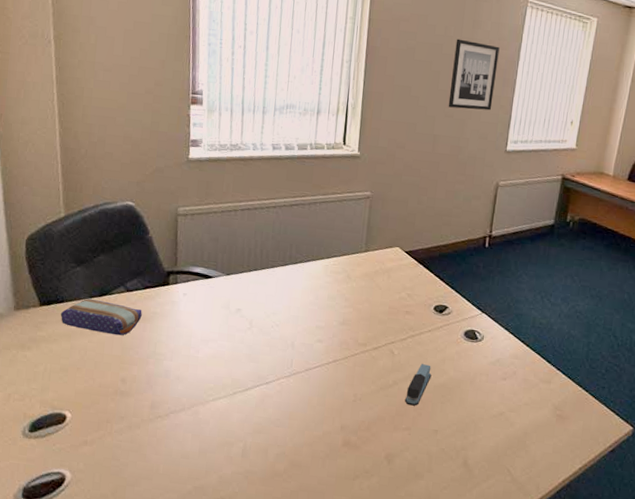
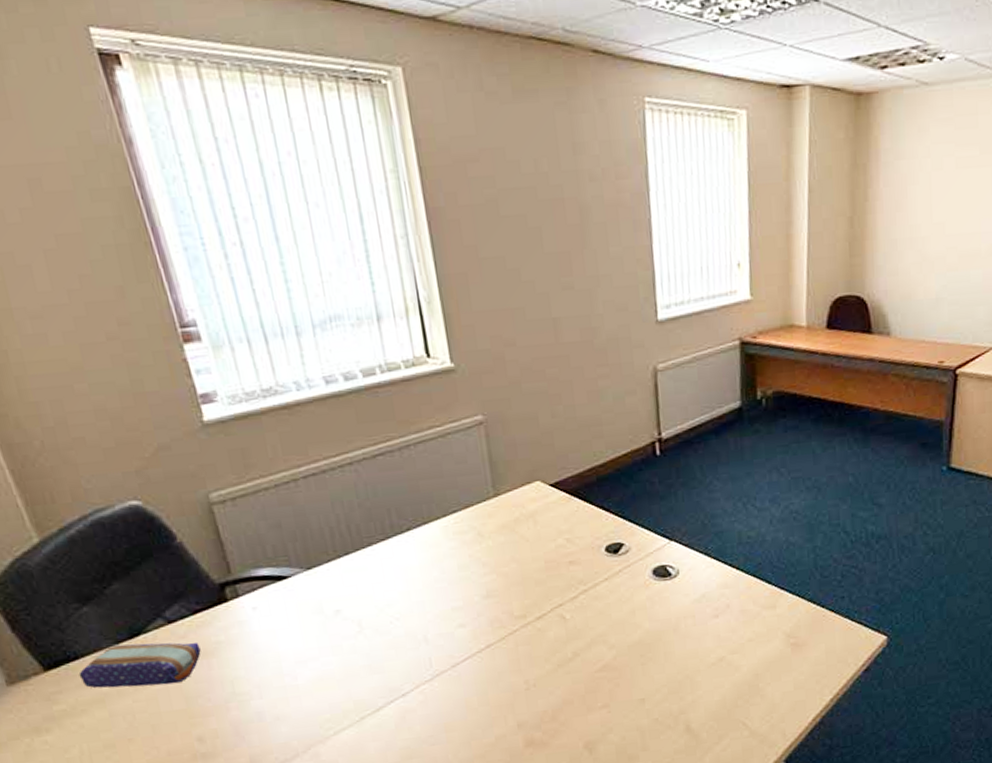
stapler: present [404,364,432,406] -> none [593,622,622,678]
wall art: present [448,38,500,111] -> none [553,174,625,276]

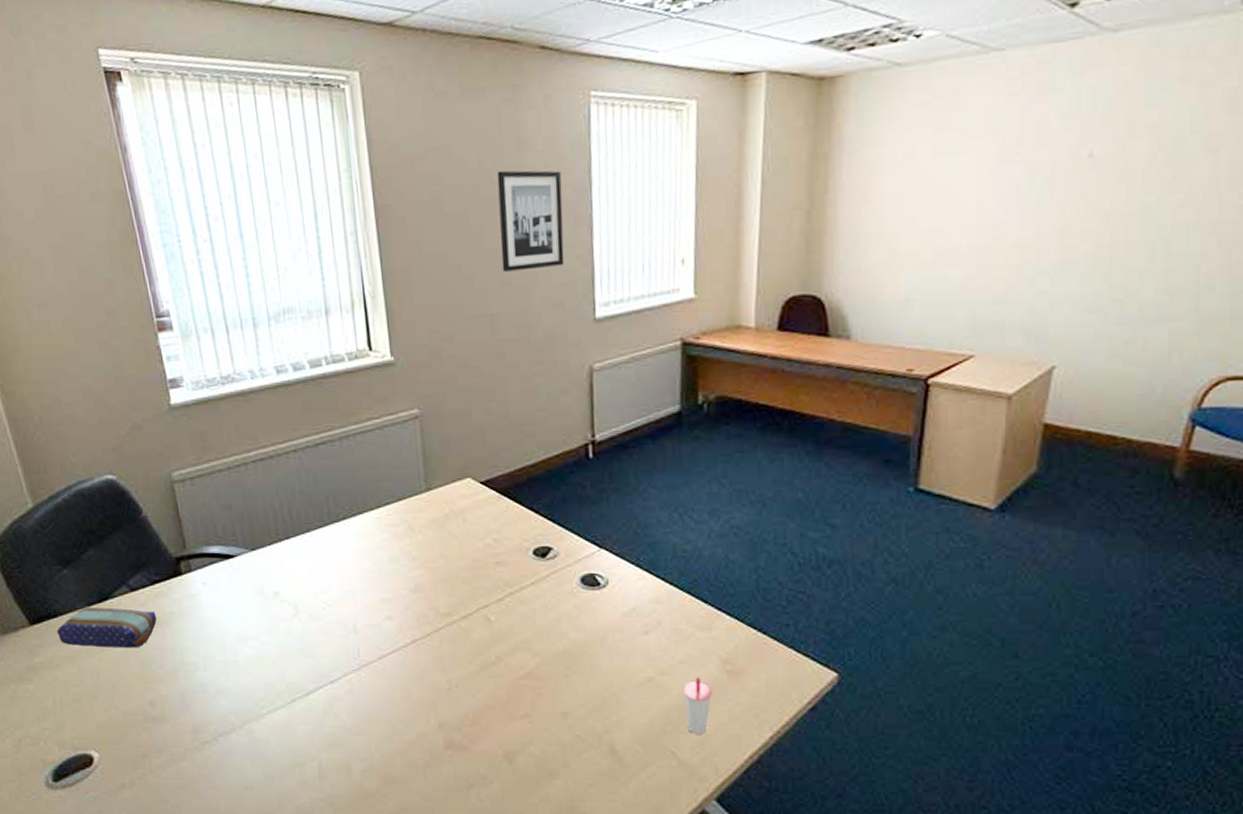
wall art: none [553,174,625,276] -> present [497,170,565,272]
cup: none [752,652,779,705] -> present [683,677,713,734]

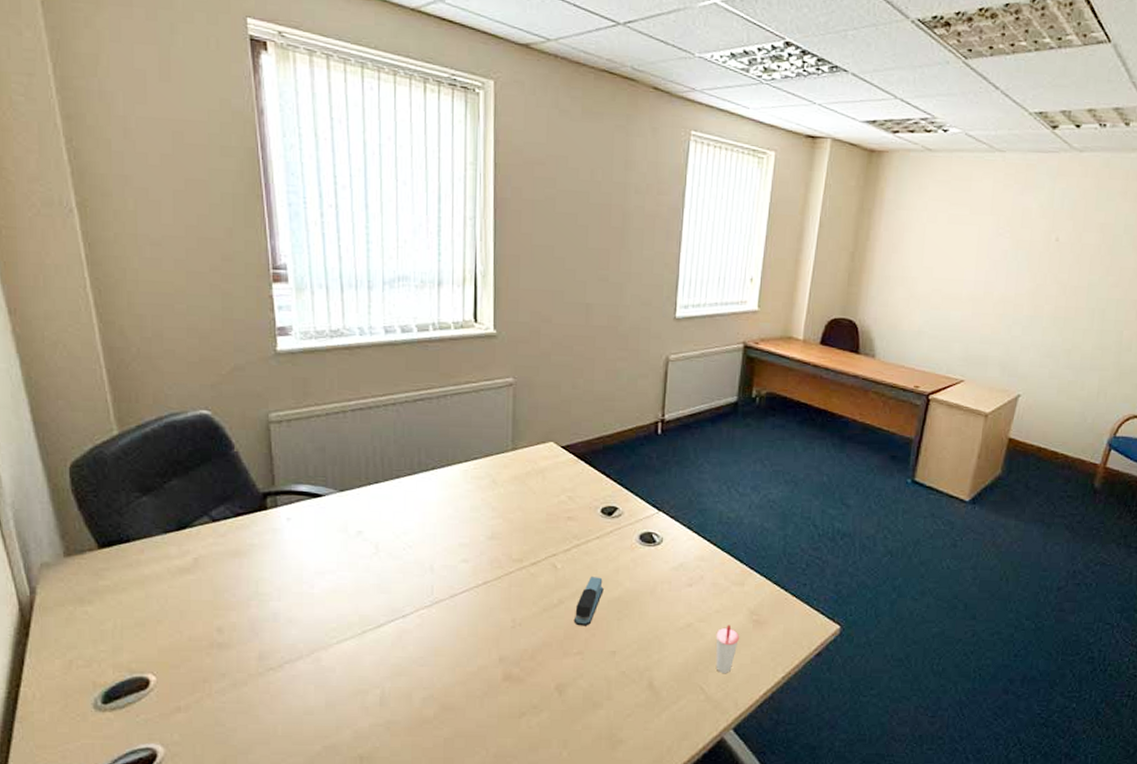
pencil case: present [56,607,157,649] -> none [127,534,235,576]
wall art: present [497,170,565,272] -> none [601,184,660,271]
stapler: none [515,628,546,685] -> present [573,577,604,626]

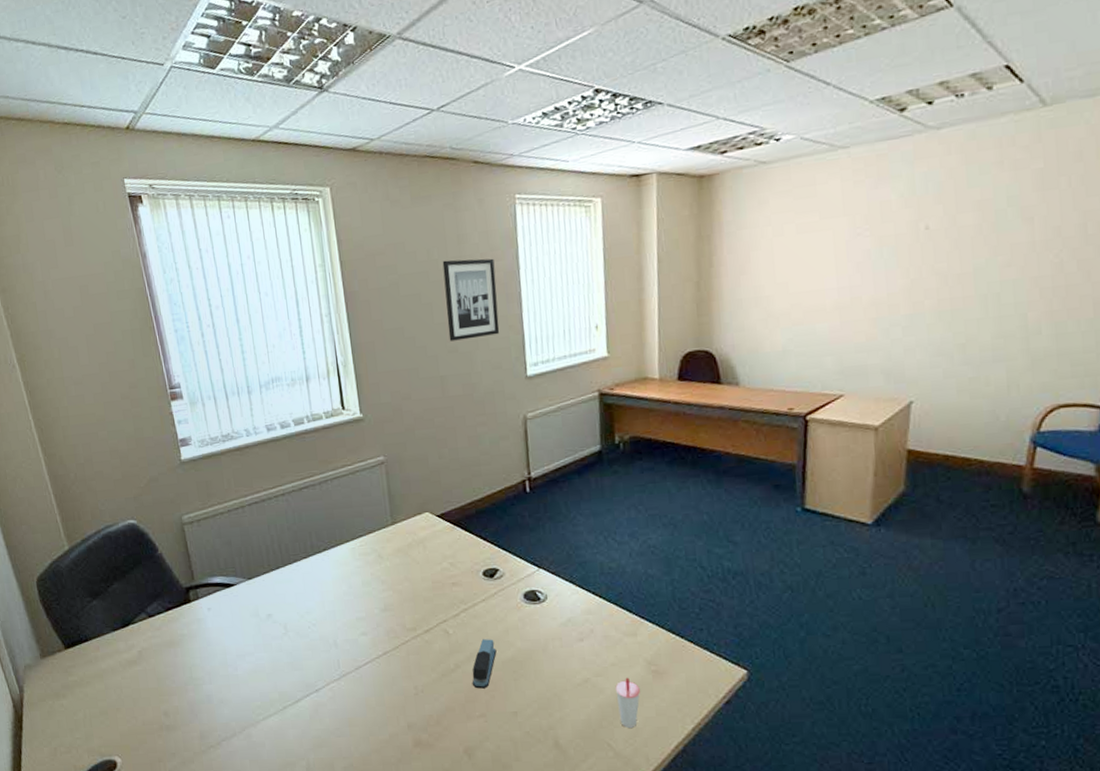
wall art: none [601,184,660,271] -> present [442,258,500,341]

